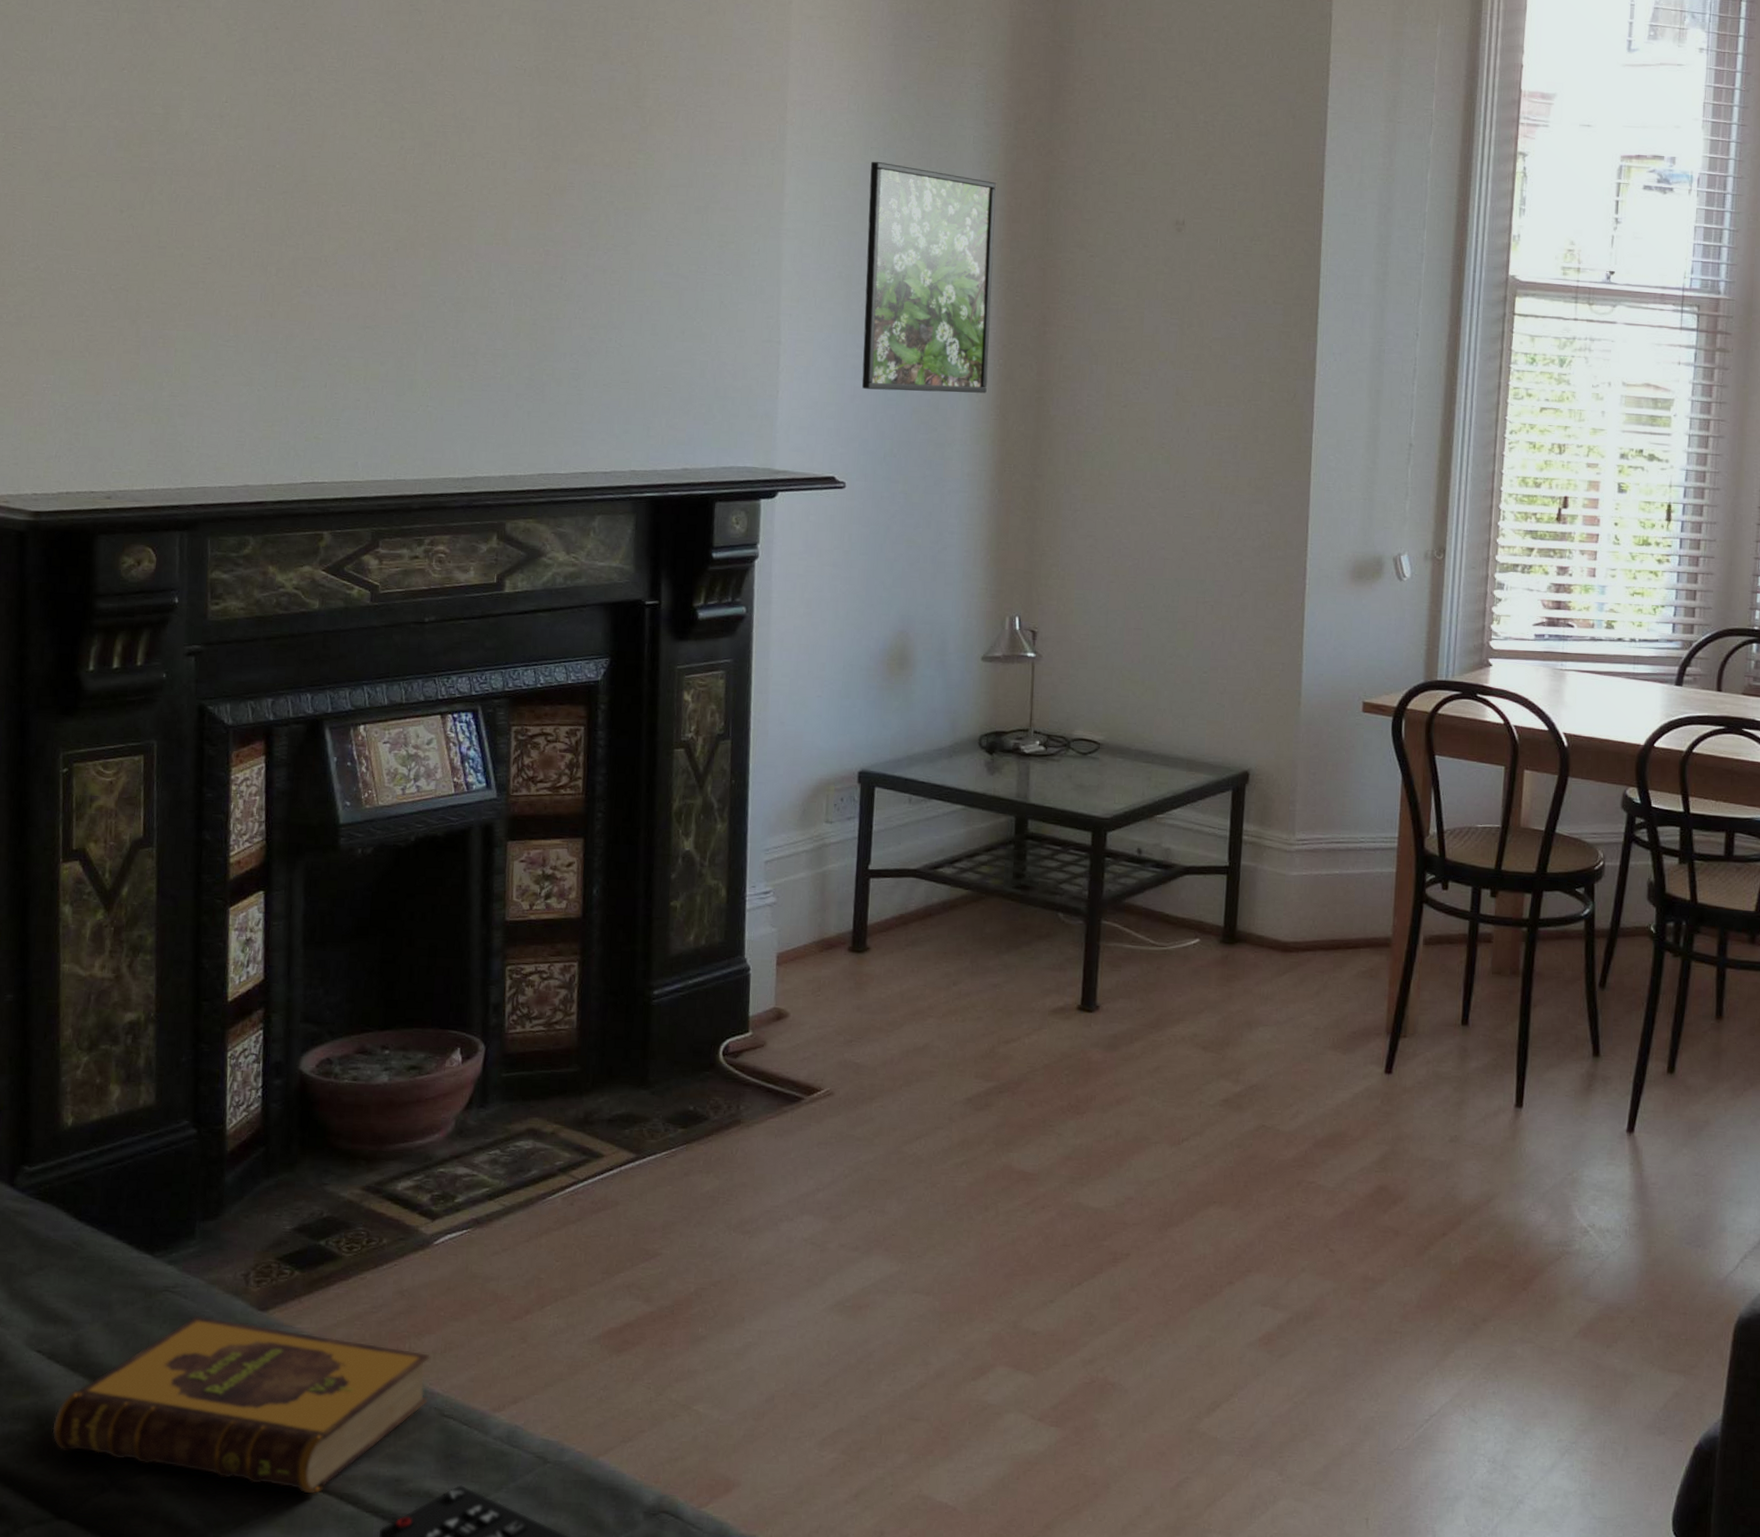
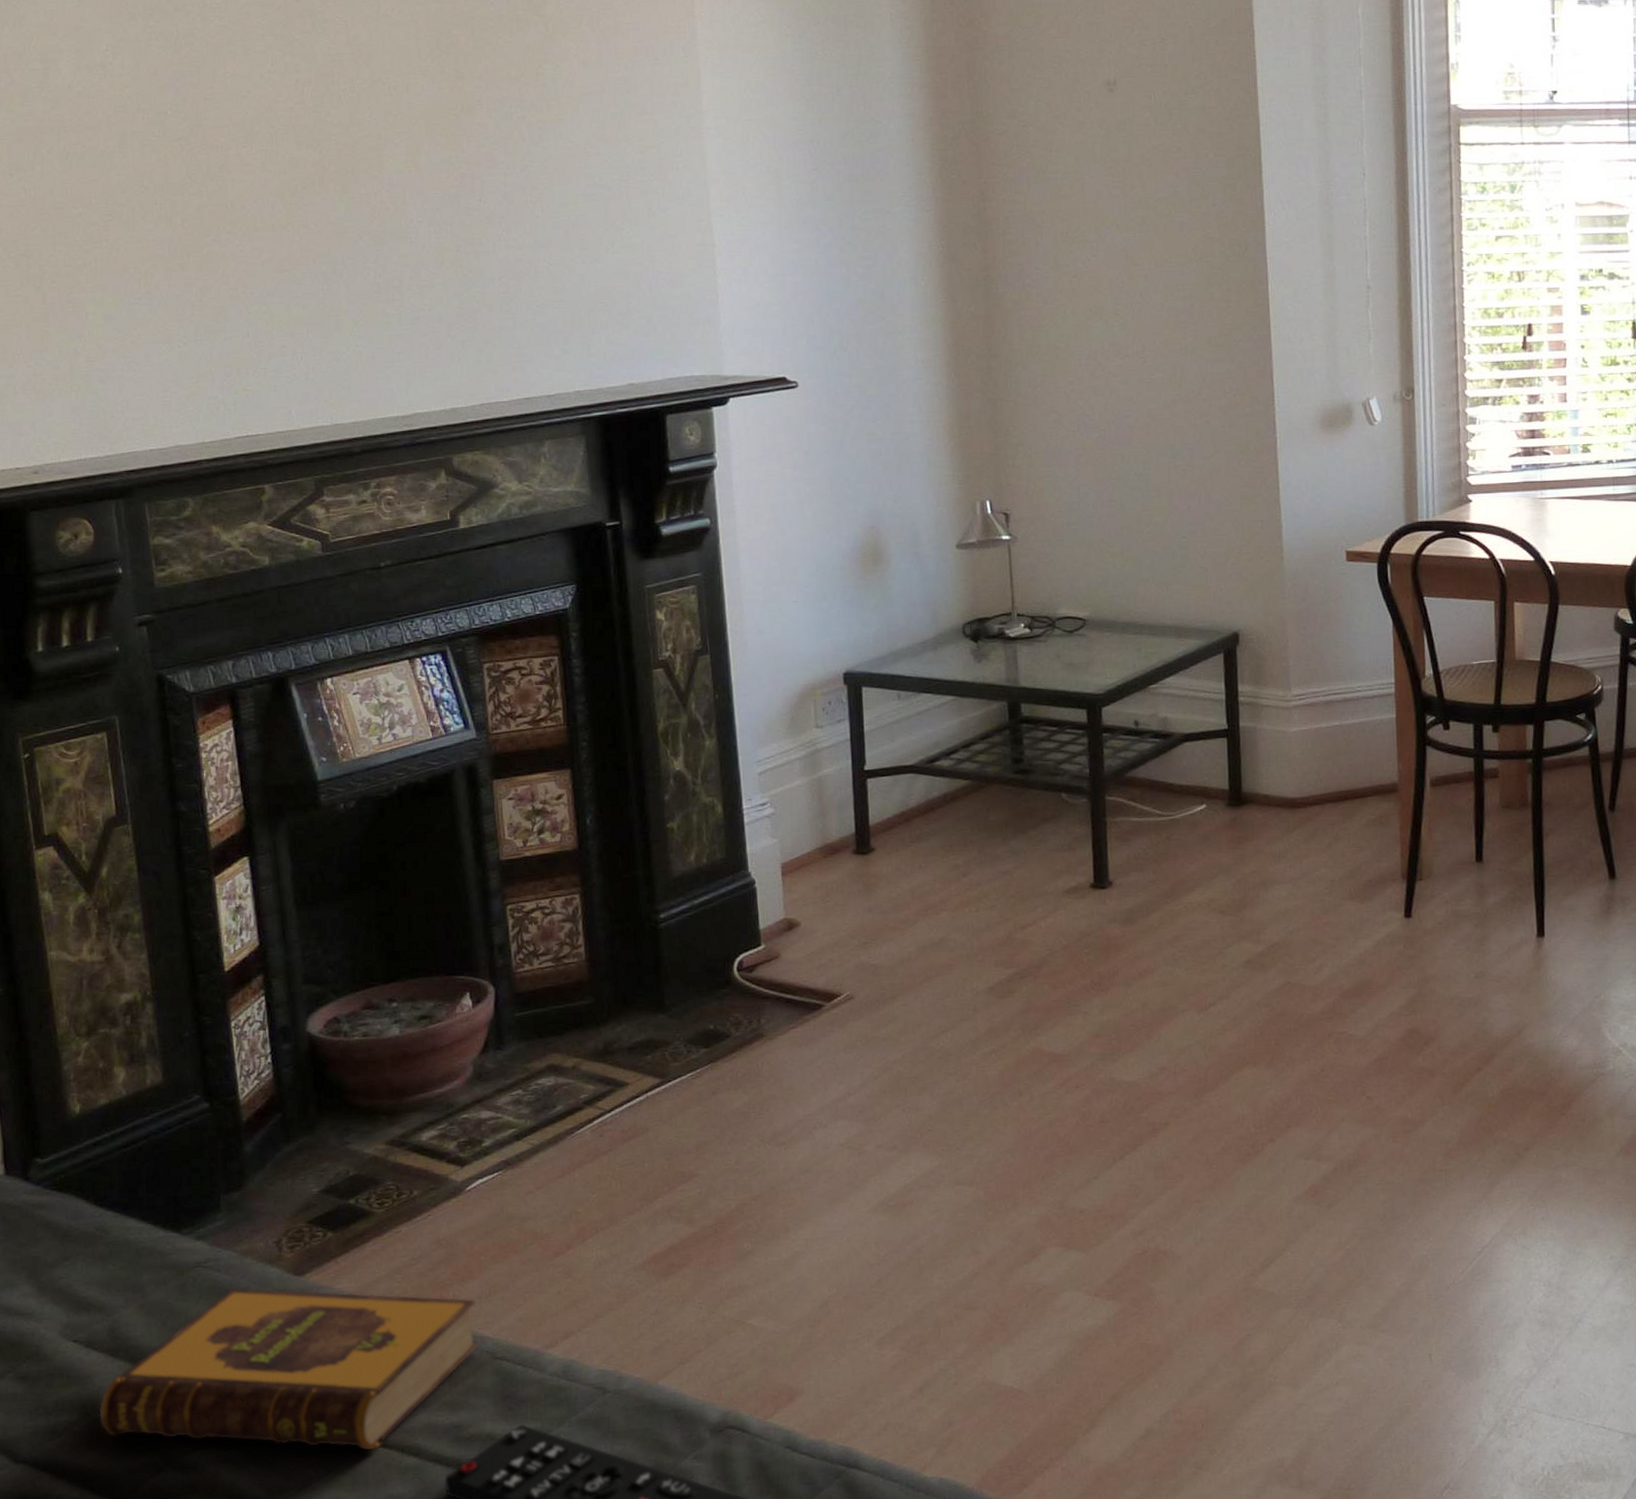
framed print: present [862,161,996,393] -> none [787,48,932,284]

